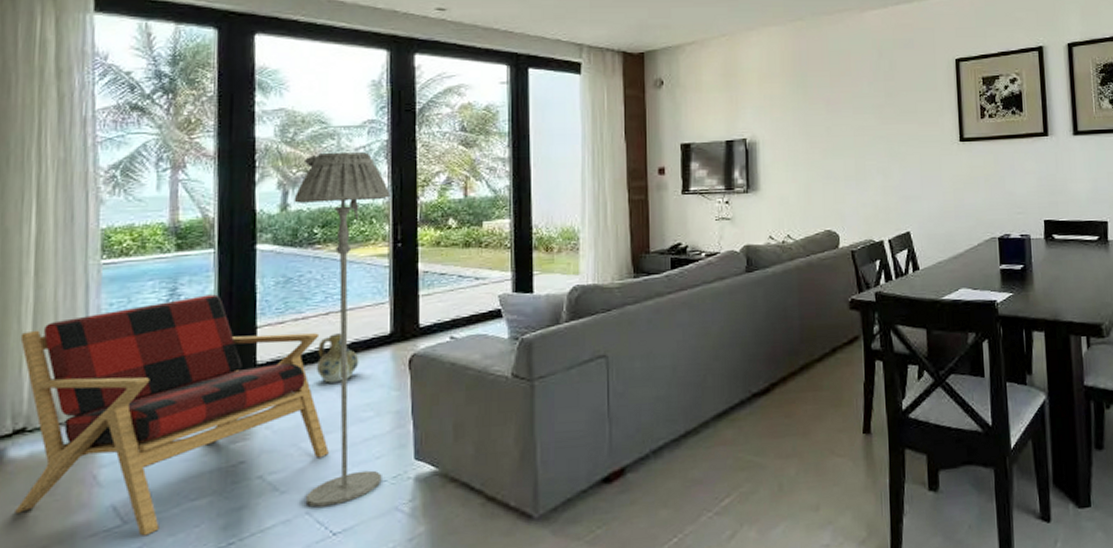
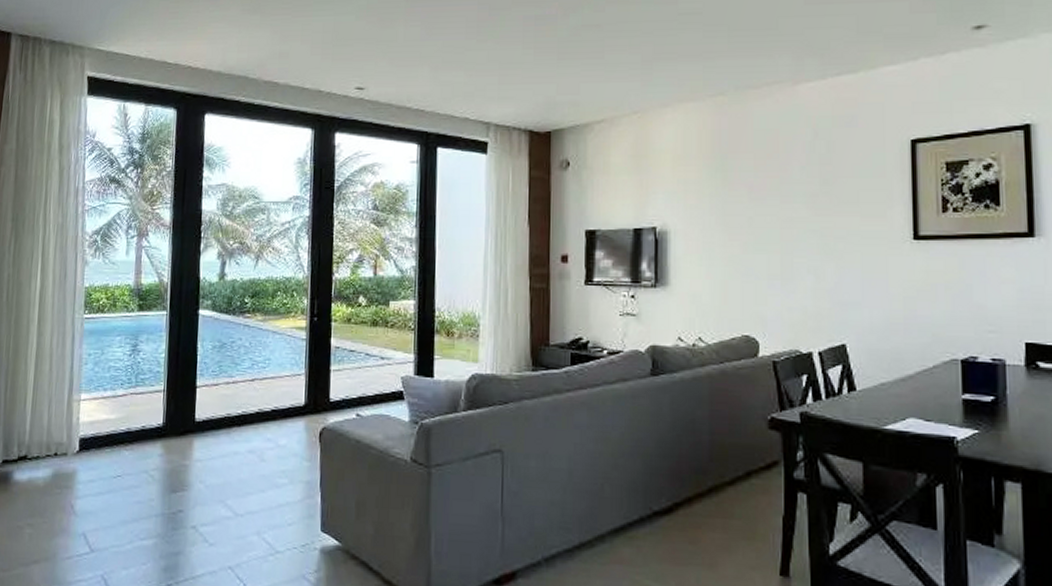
armchair: present [15,294,329,536] -> none [17,353,249,566]
floor lamp: present [294,151,391,508] -> none [228,226,310,565]
ceramic jug: present [317,333,359,383] -> none [243,400,278,447]

